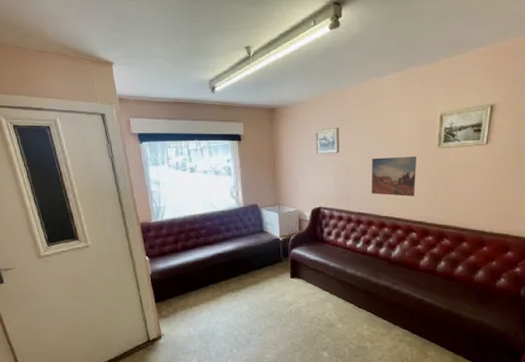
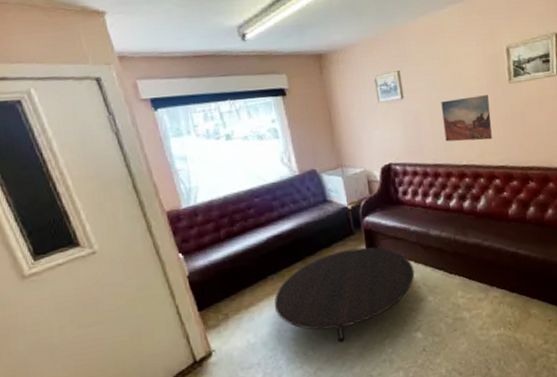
table: none [211,273,329,348] -> present [274,247,415,343]

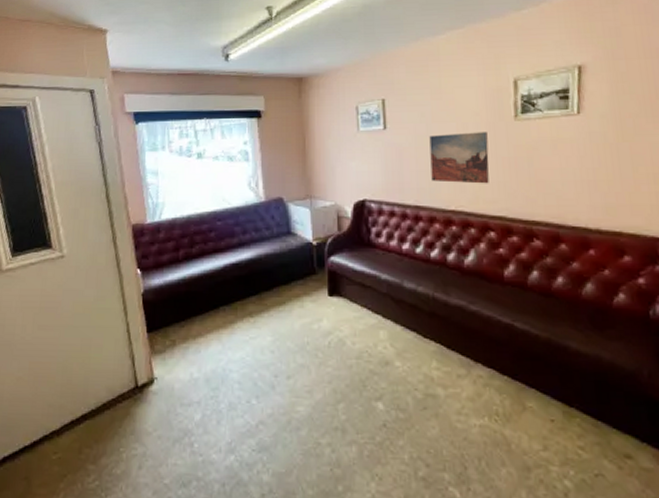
table: present [274,247,415,343] -> none [222,290,382,396]

